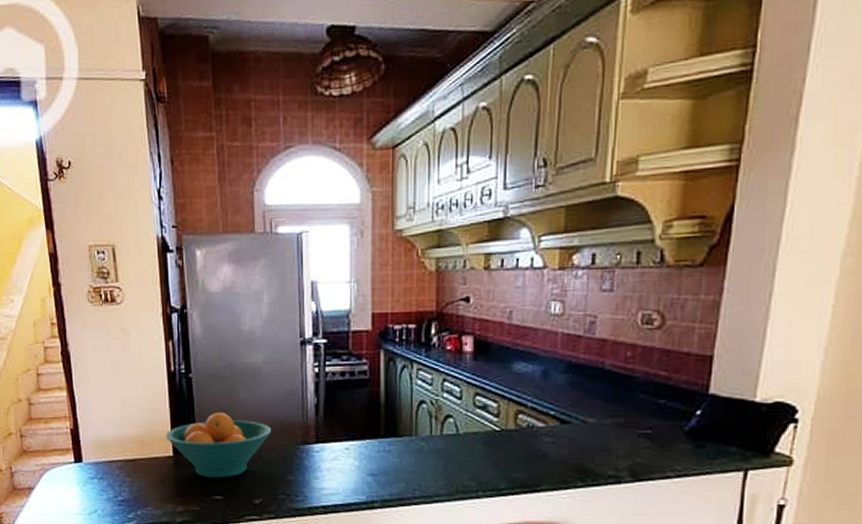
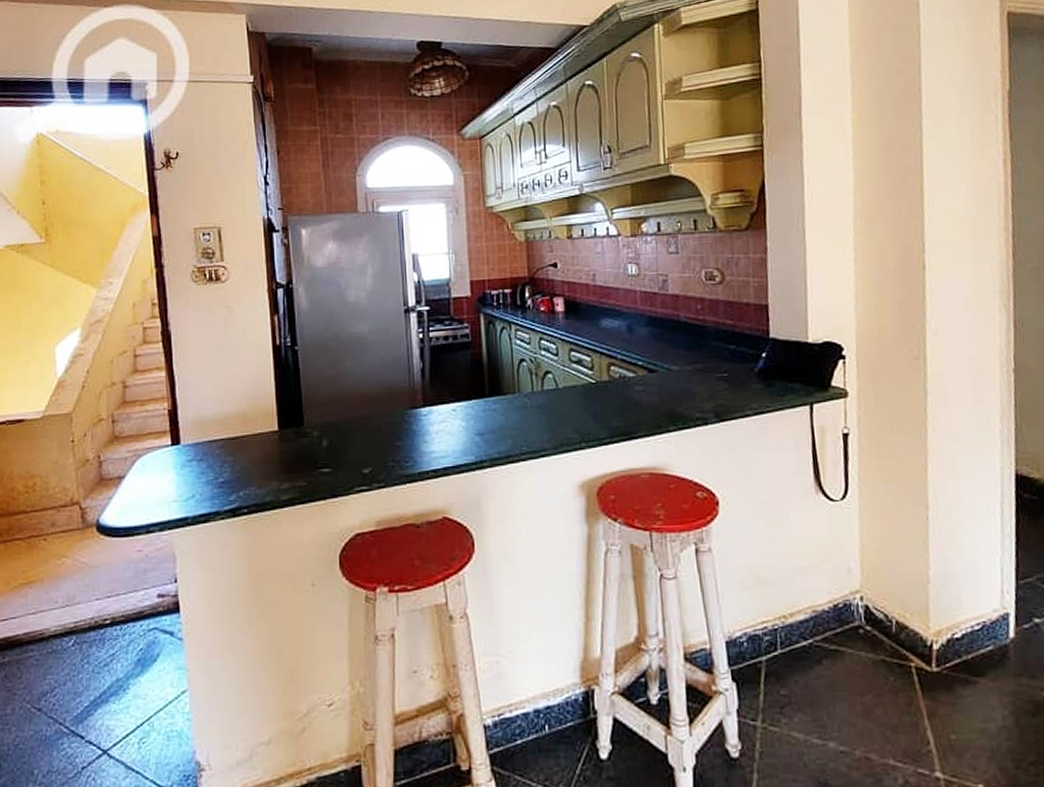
fruit bowl: present [165,413,272,478] -> none [270,383,380,451]

